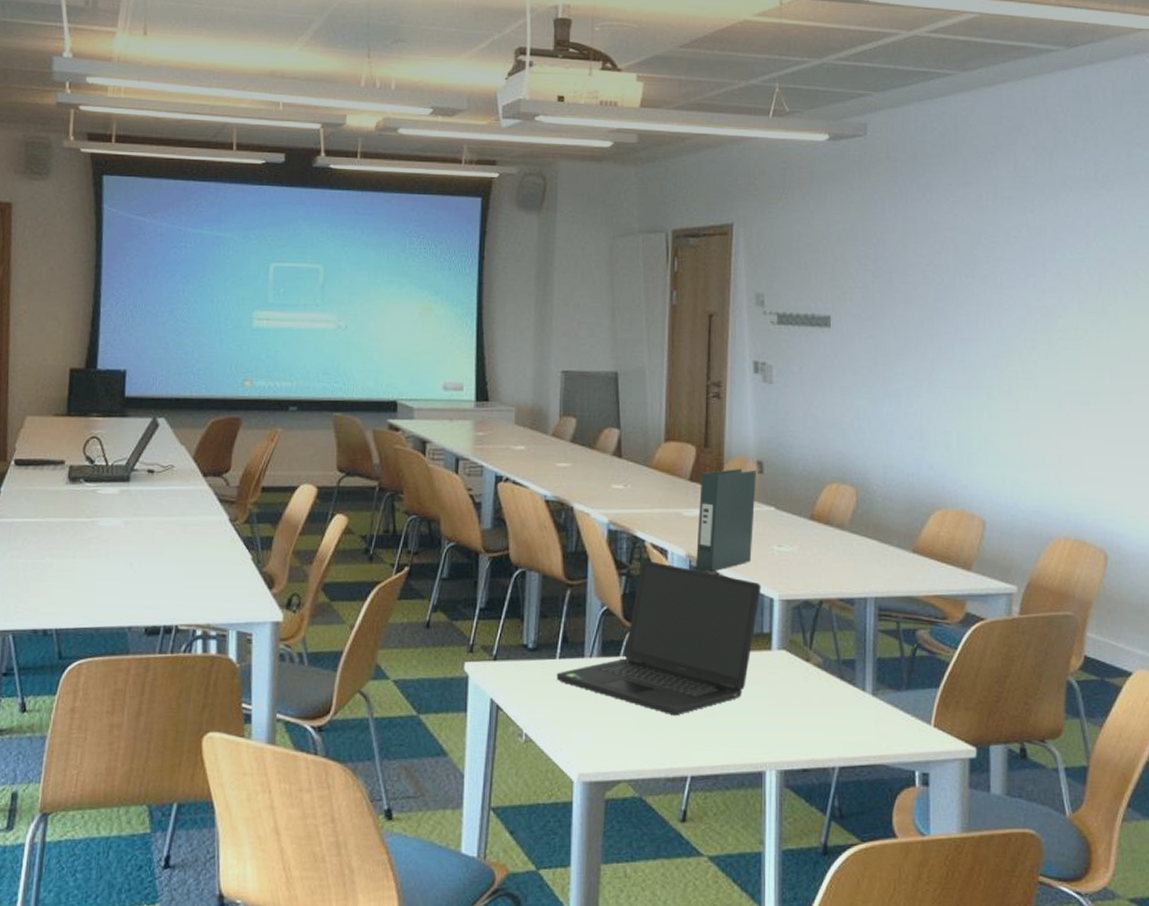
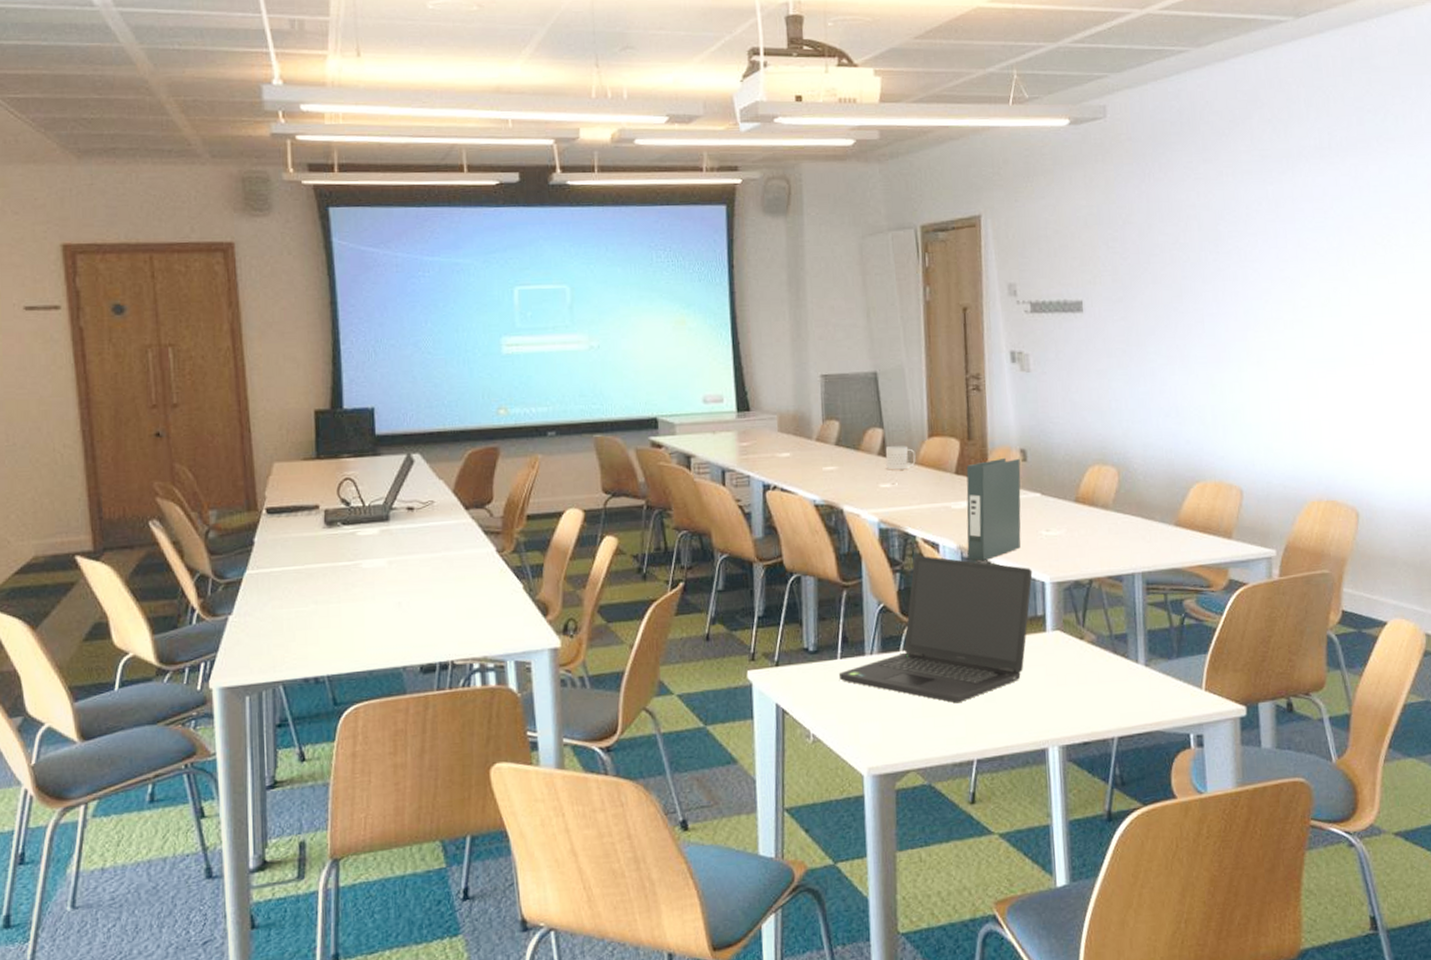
mug: none [620,448,651,472] -> present [885,446,916,470]

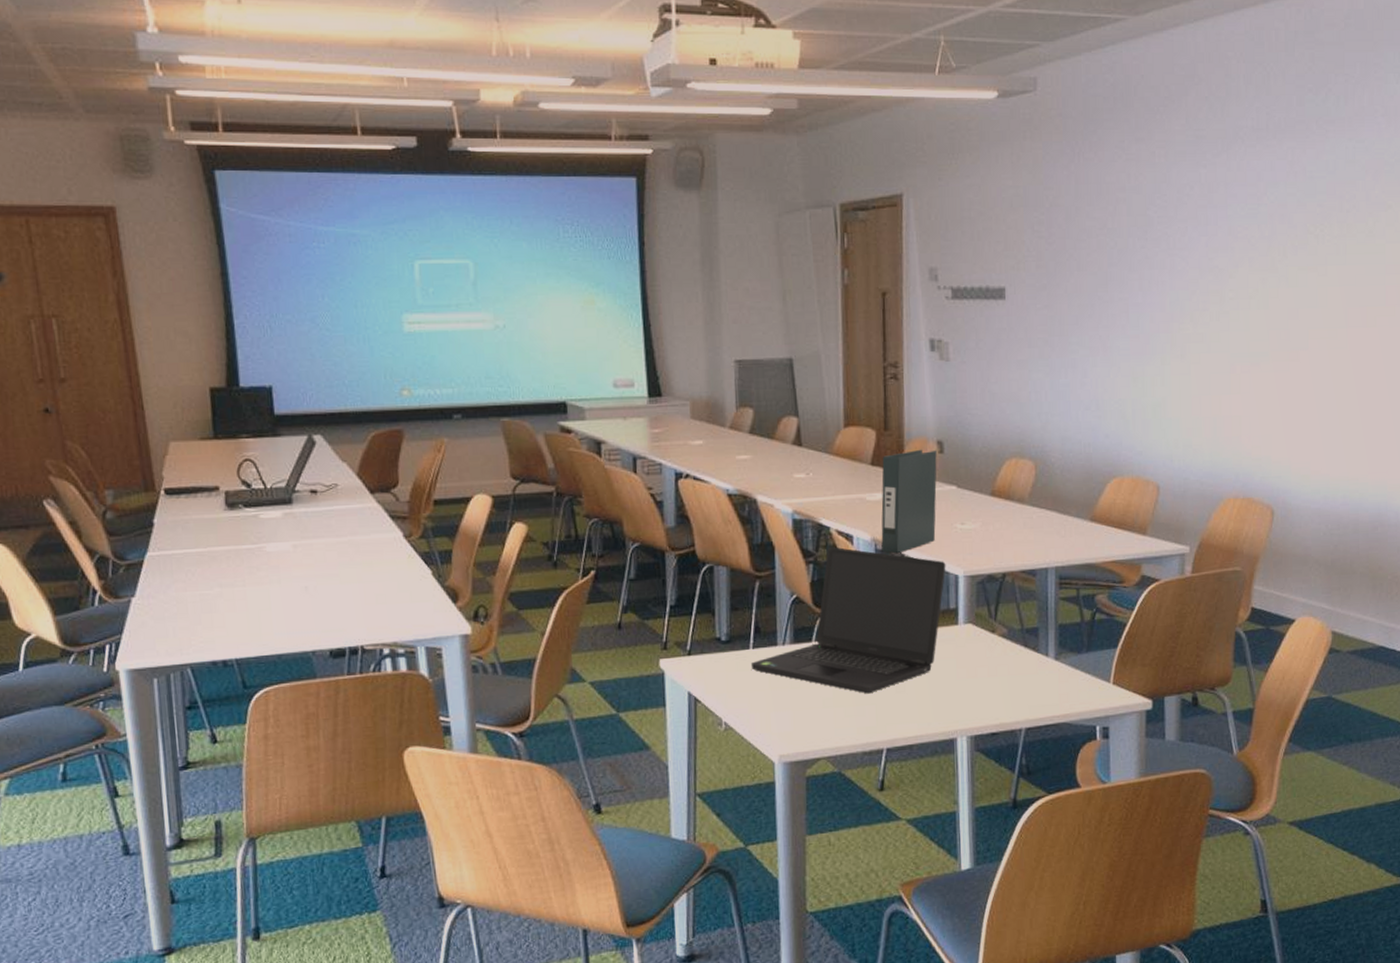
mug: present [885,446,916,470] -> none [800,435,831,460]

